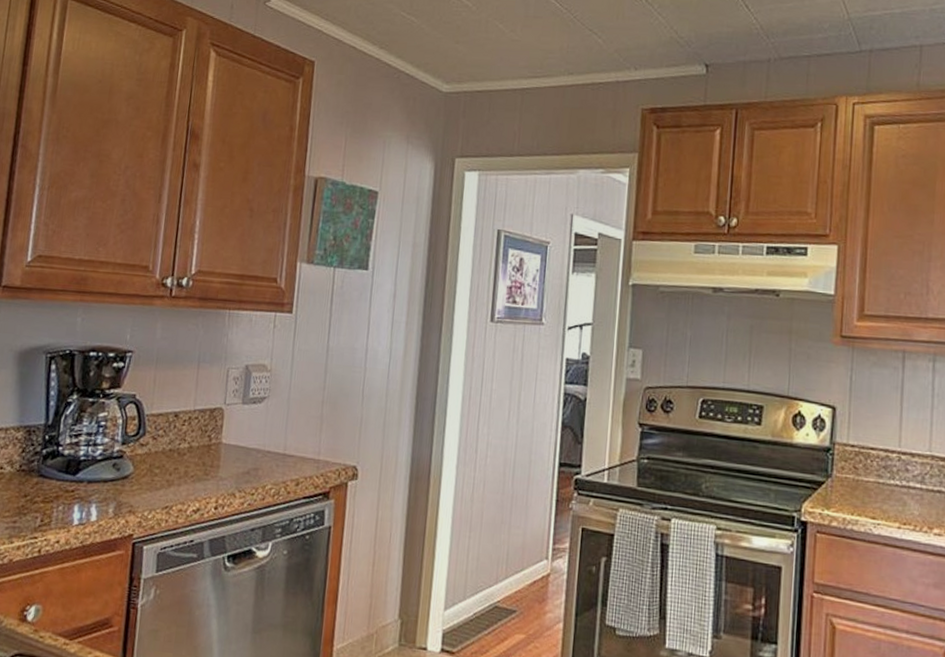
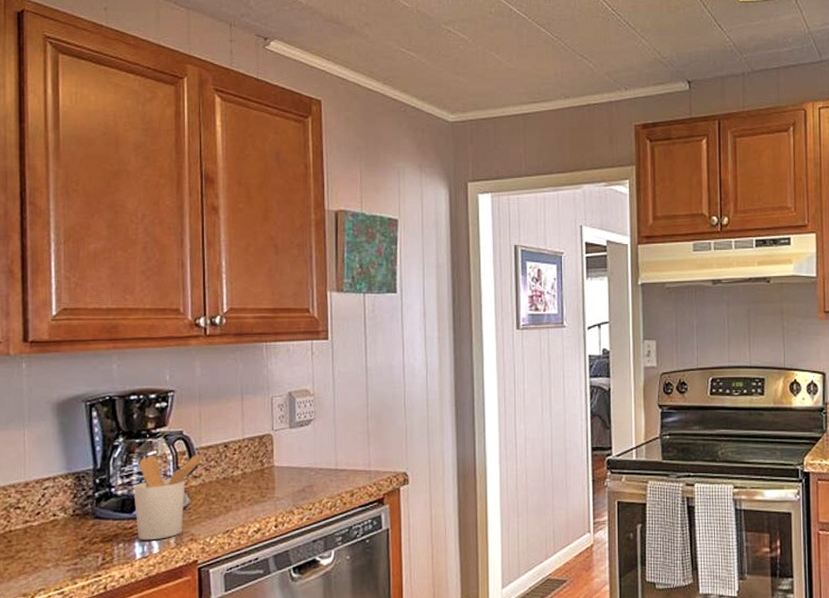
utensil holder: none [78,417,154,507] -> present [133,454,204,541]

